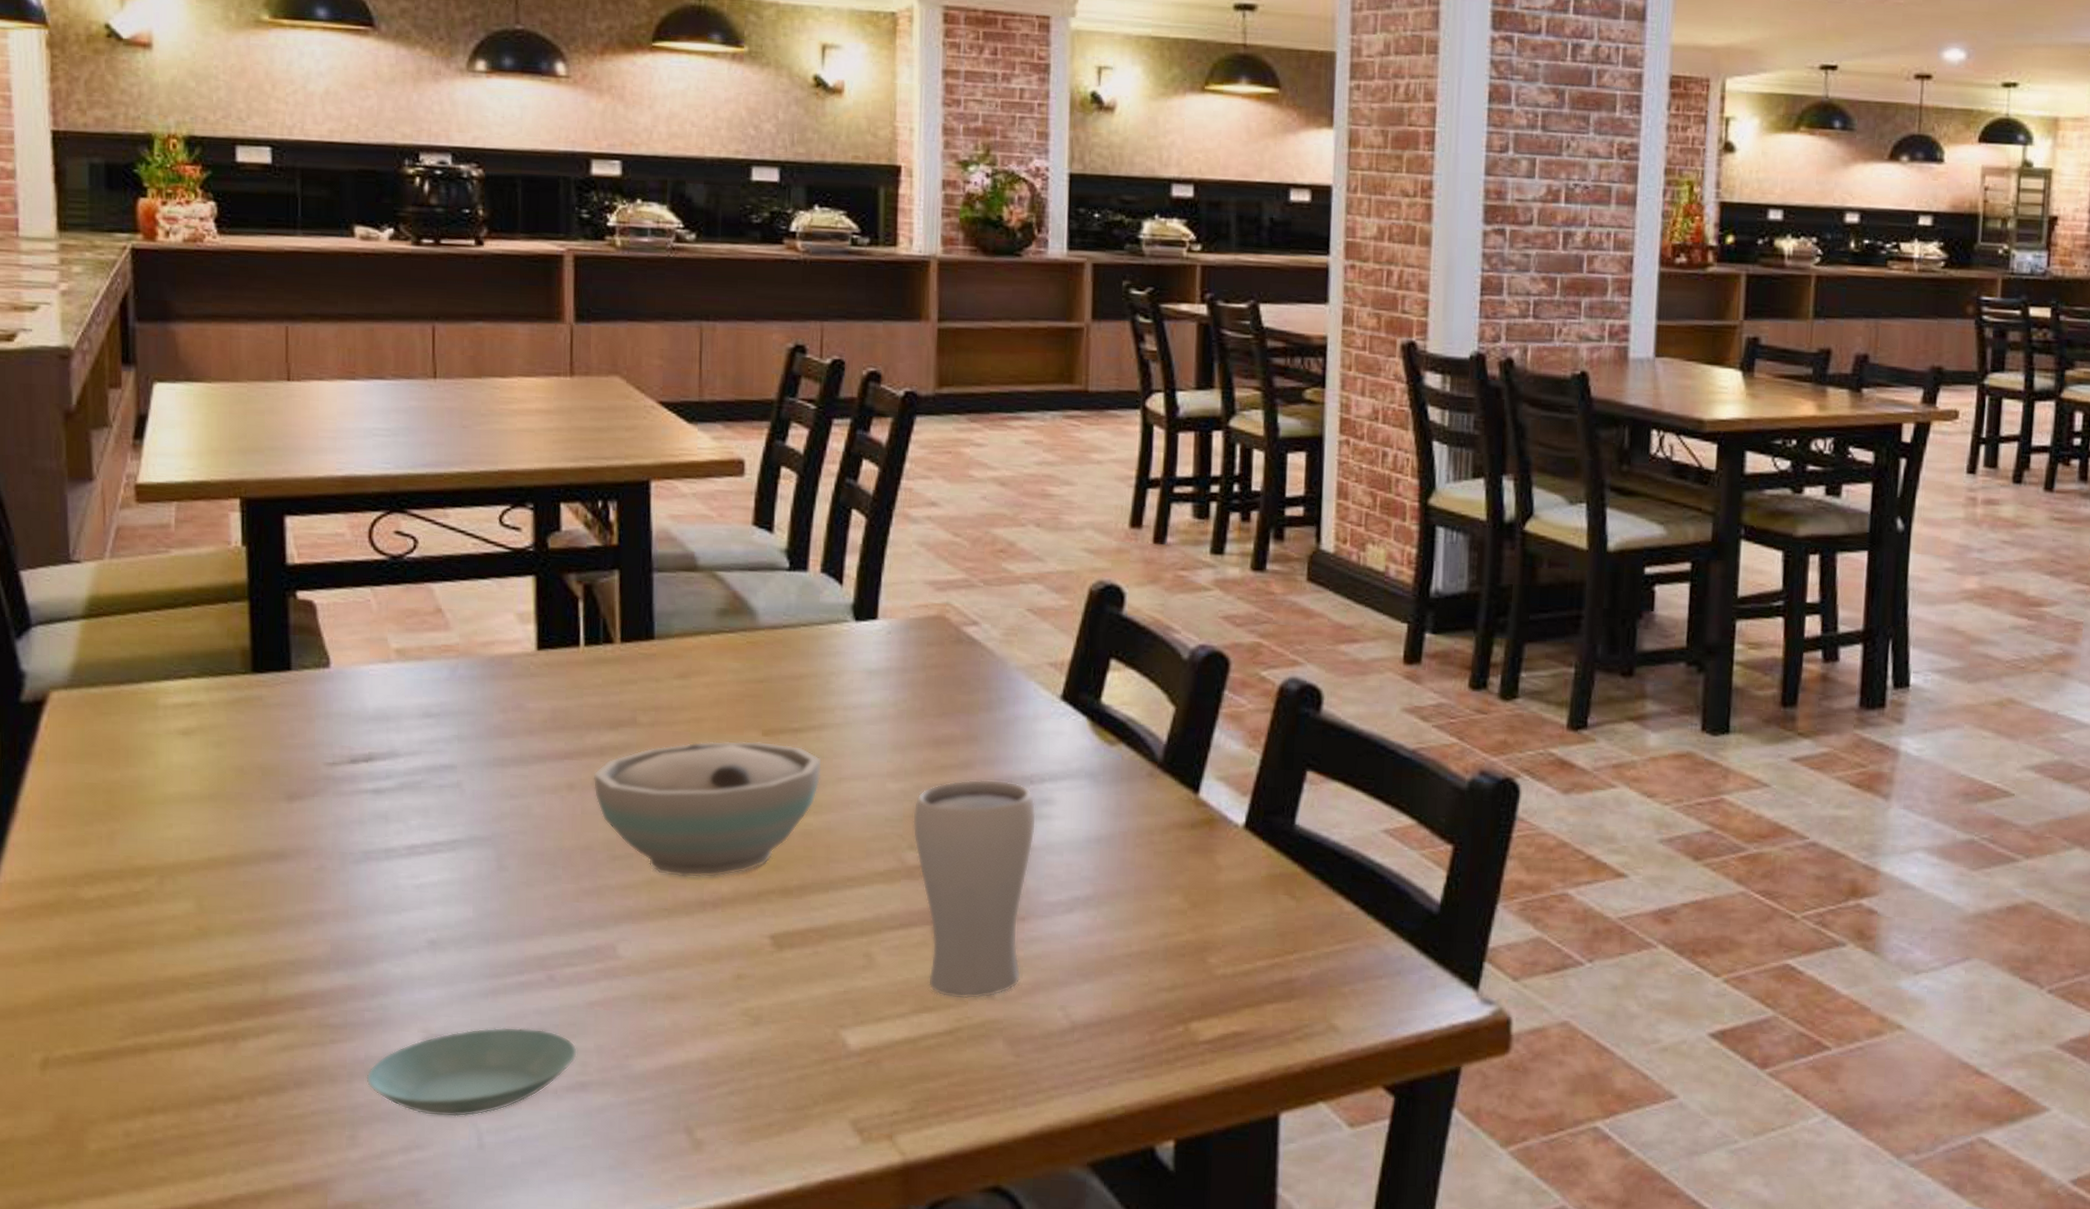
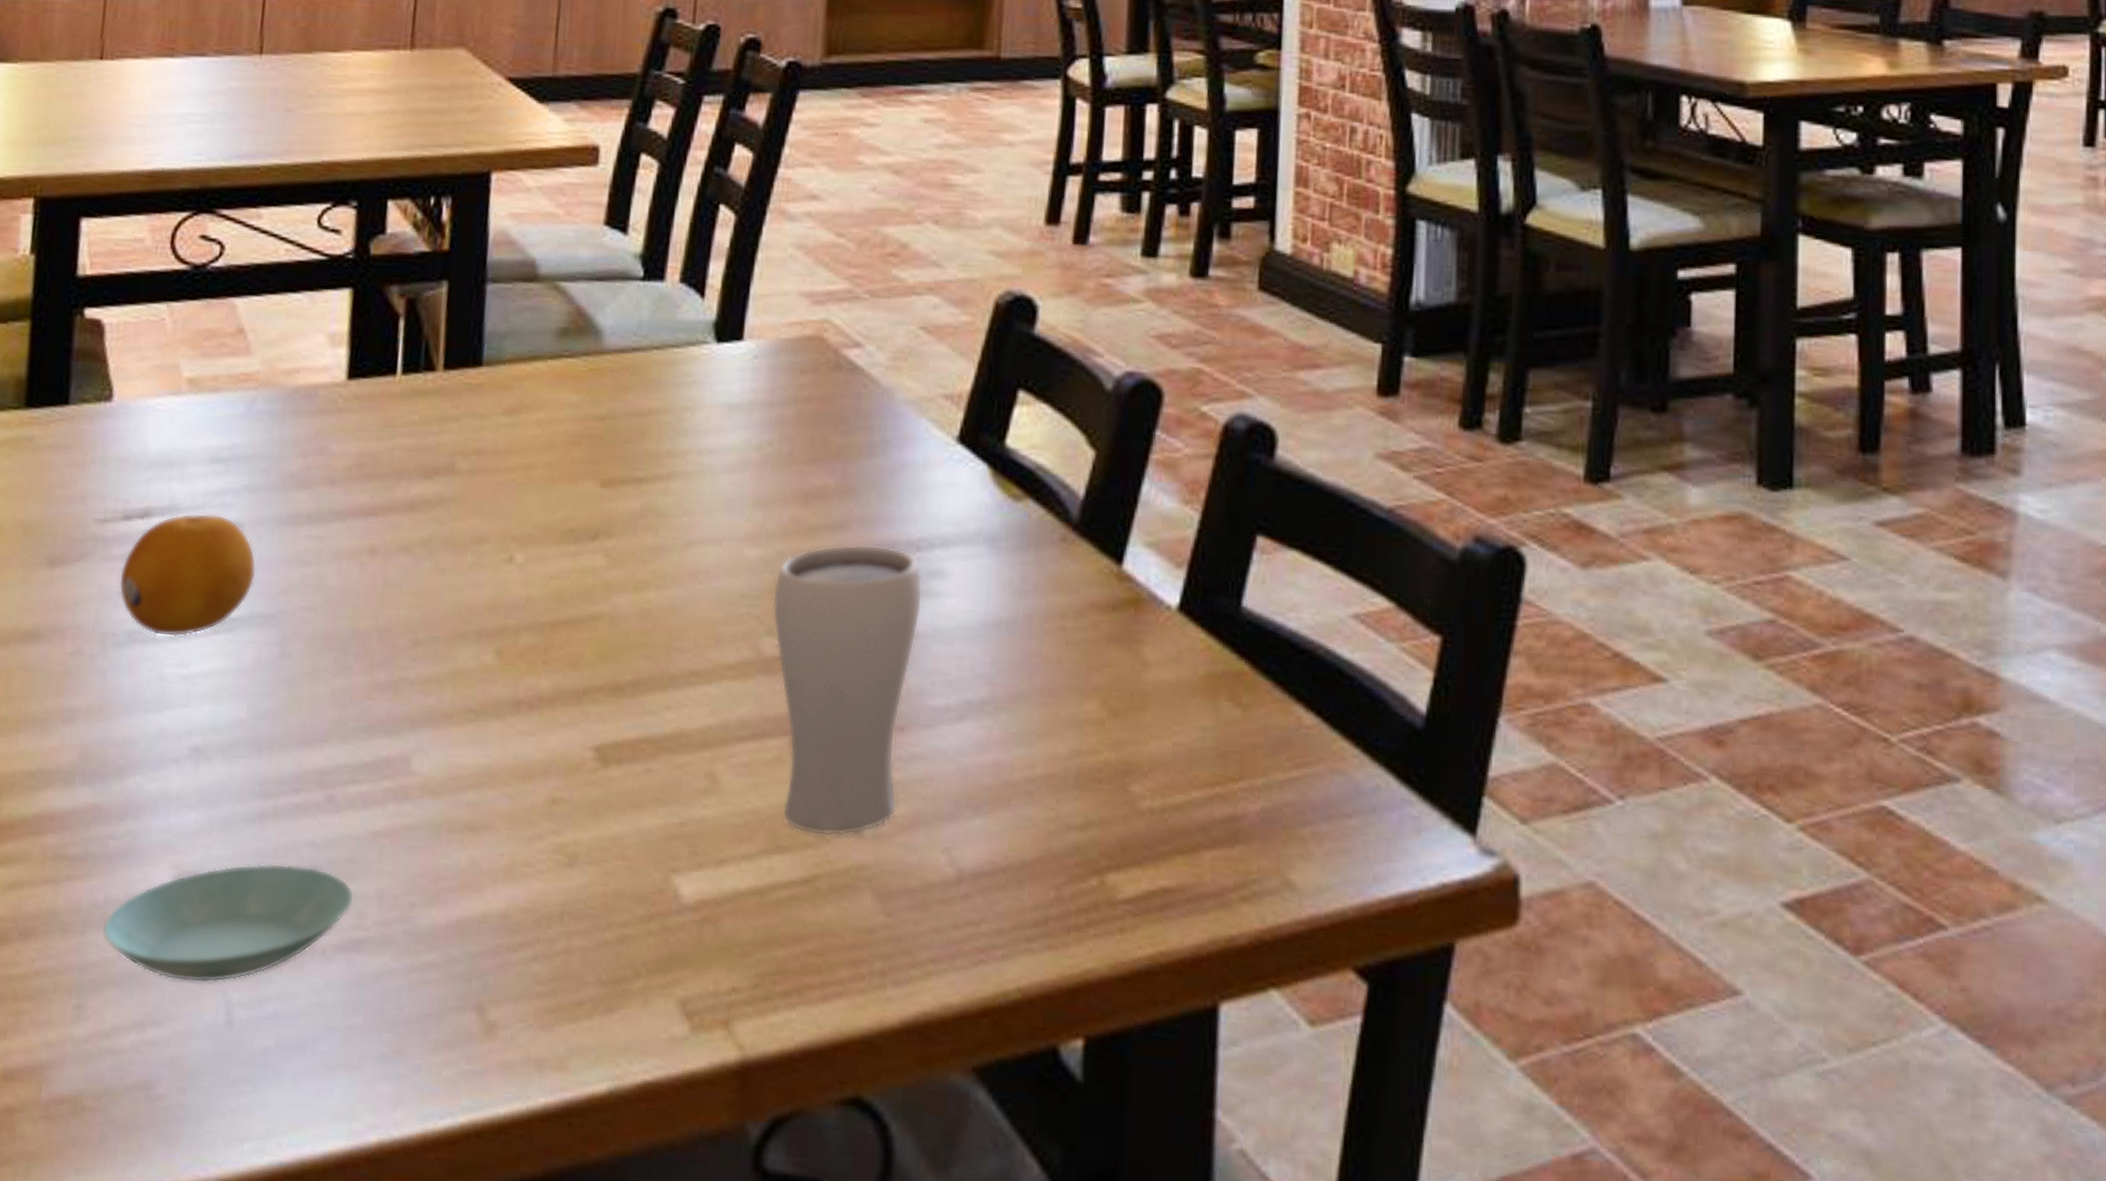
fruit: none [351,757,471,856] -> present [118,512,257,638]
bowl: present [593,740,822,878] -> none [398,493,668,670]

